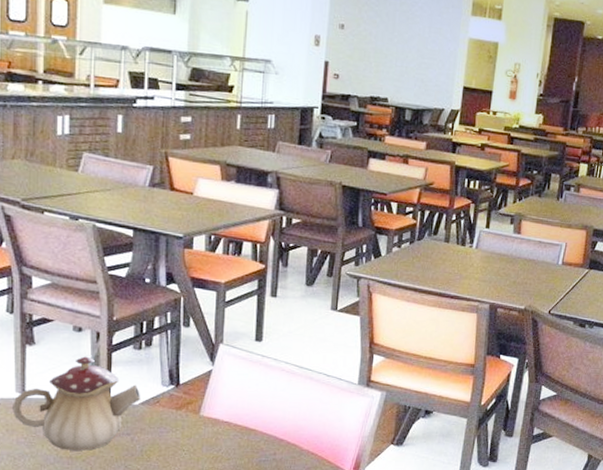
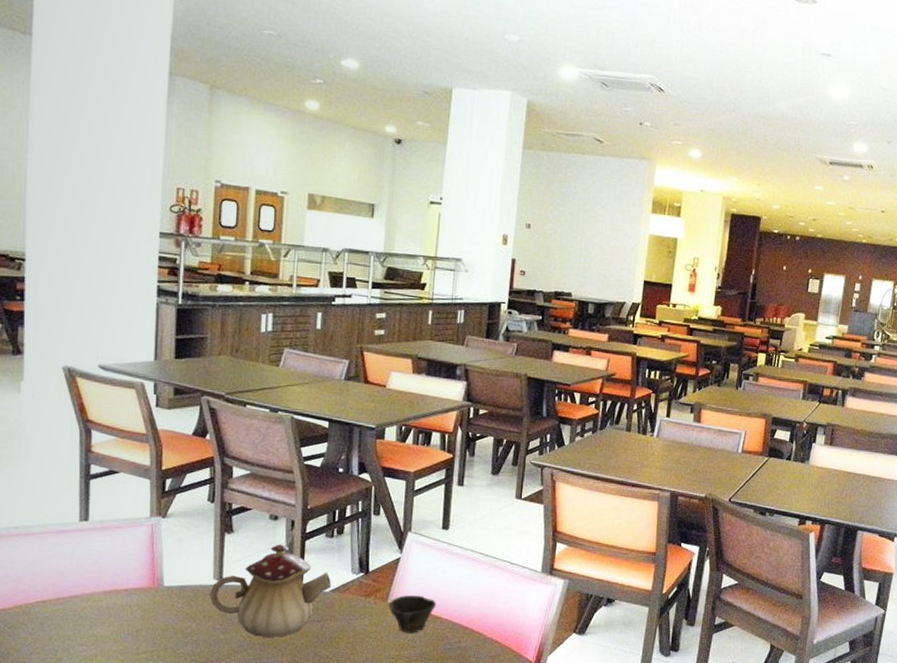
cup: none [201,407,250,446] -> present [388,595,436,633]

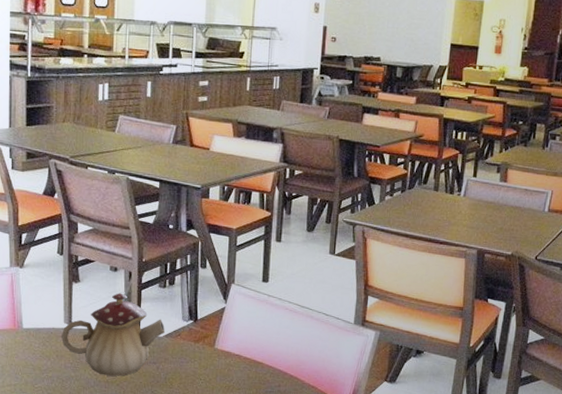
cup: present [388,595,436,633] -> none [215,341,258,377]

